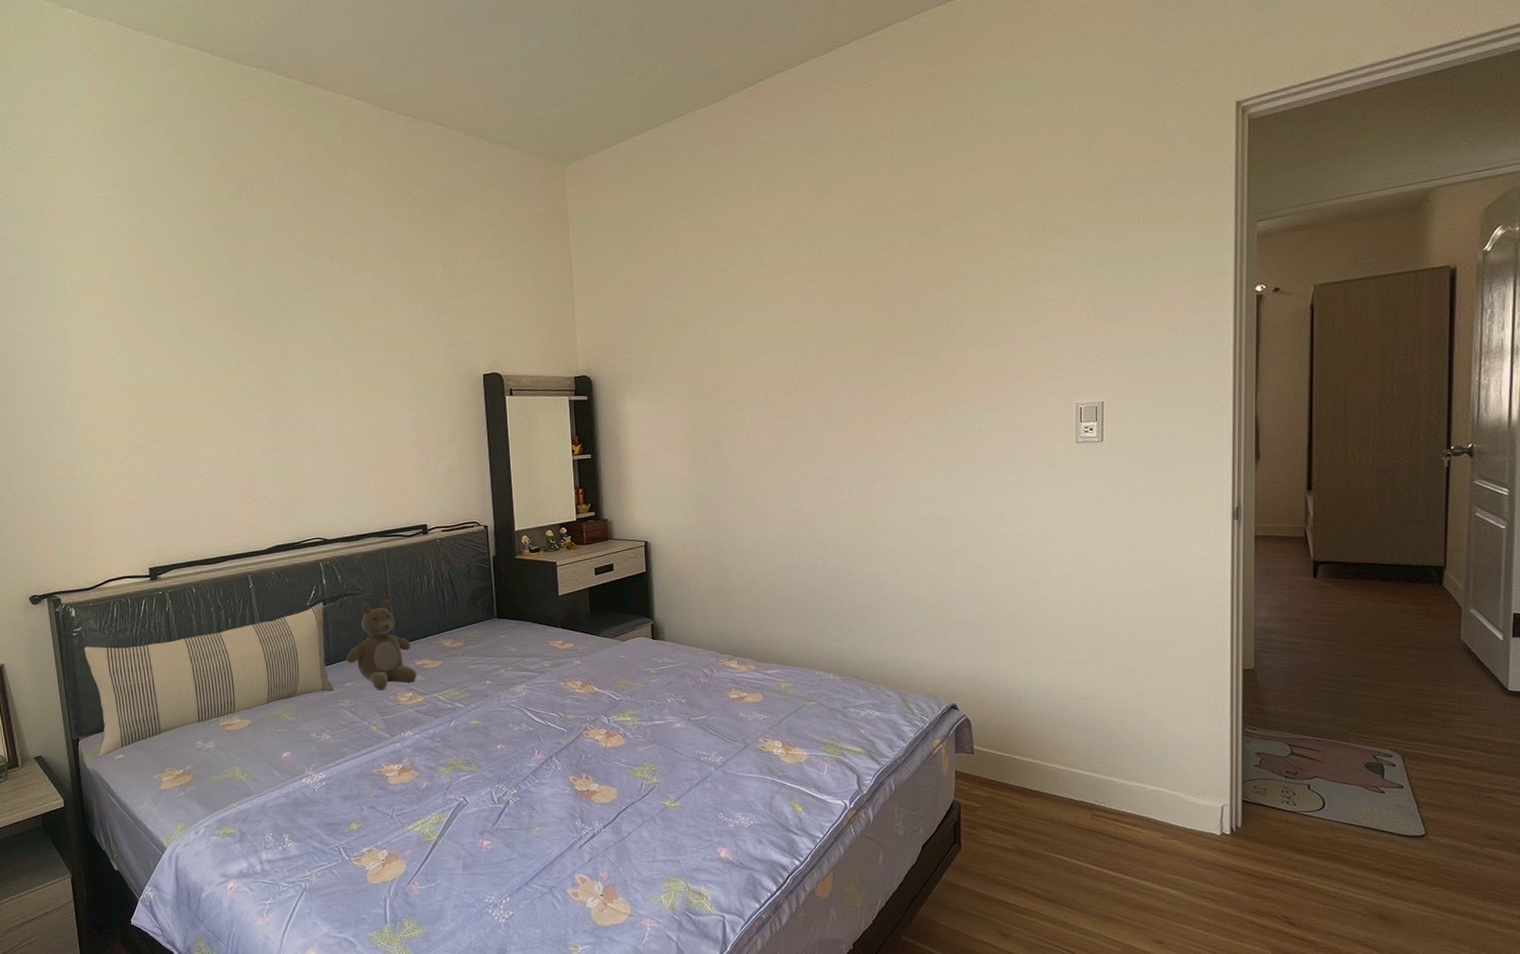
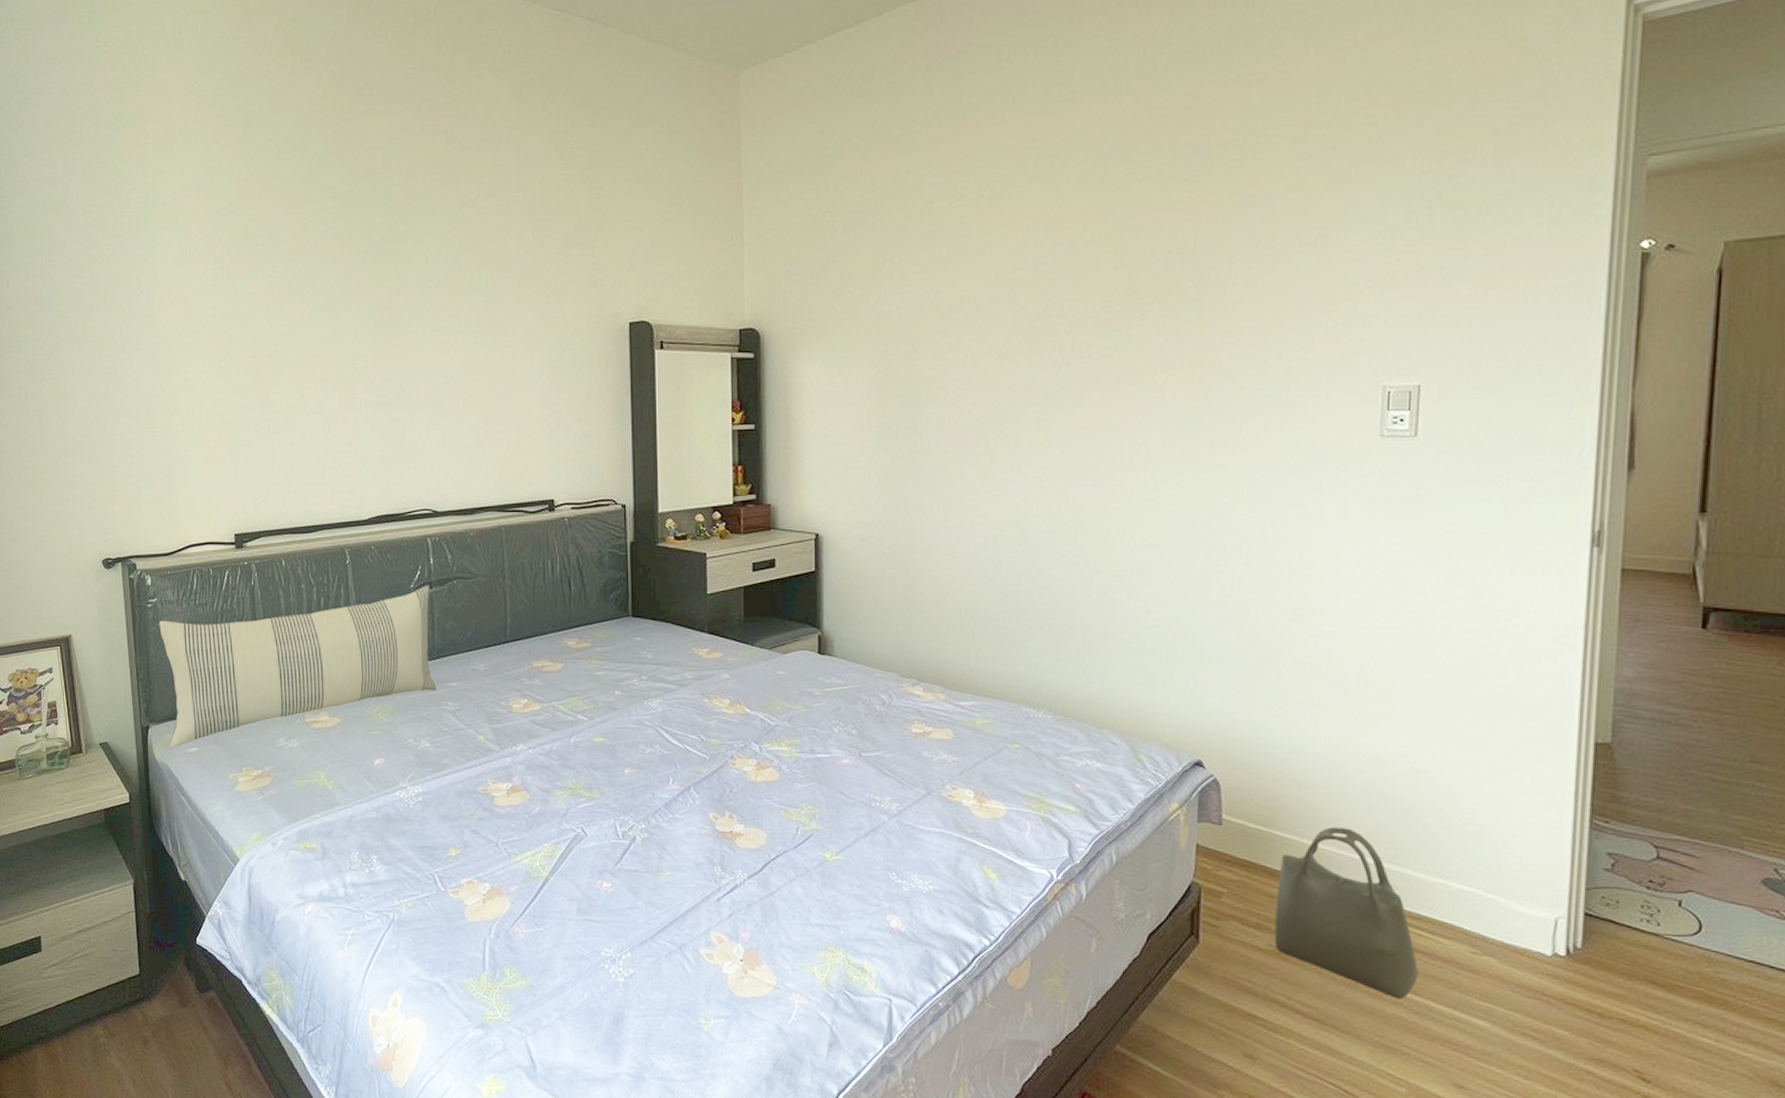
teddy bear: present [346,600,417,691] -> none [453,587,534,694]
handbag: none [1017,749,1126,879] -> present [1274,827,1419,1000]

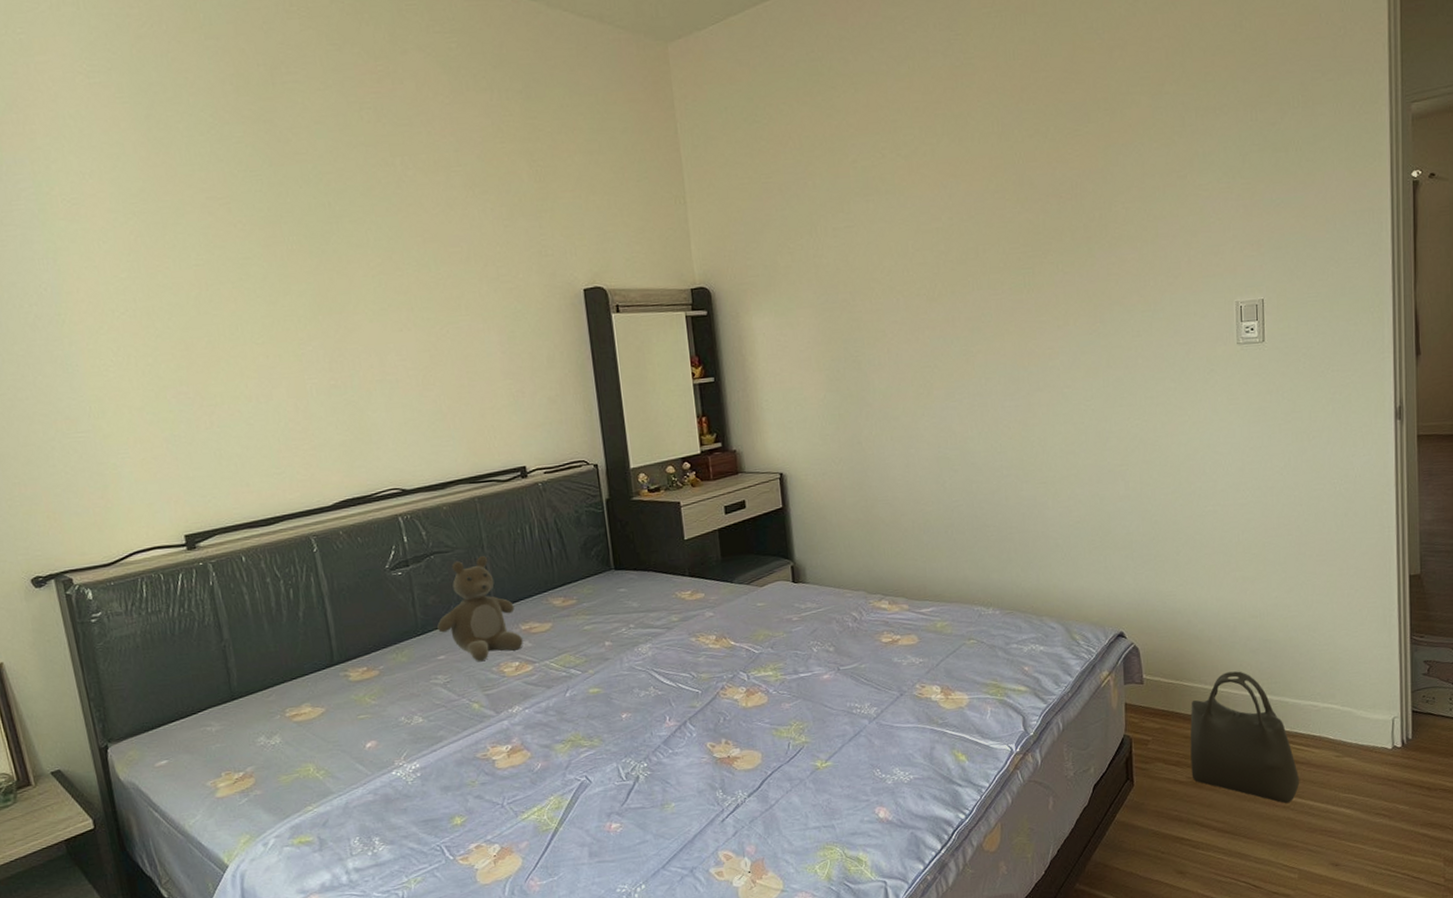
pillow: present [159,584,436,749] -> none [107,563,424,766]
teddy bear: none [453,587,534,694] -> present [437,556,523,662]

